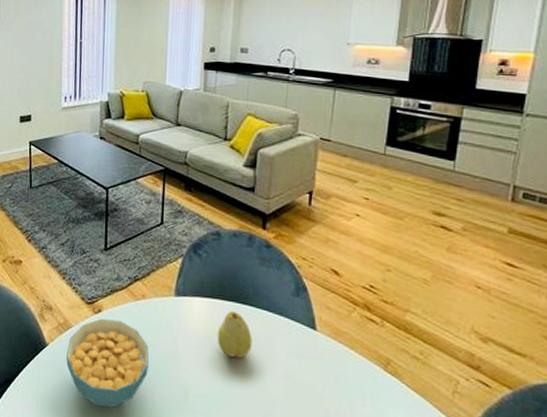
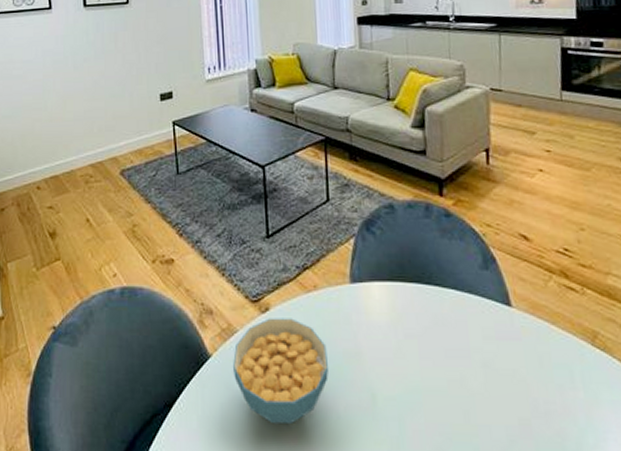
fruit: present [217,310,252,358] -> none [401,293,443,348]

